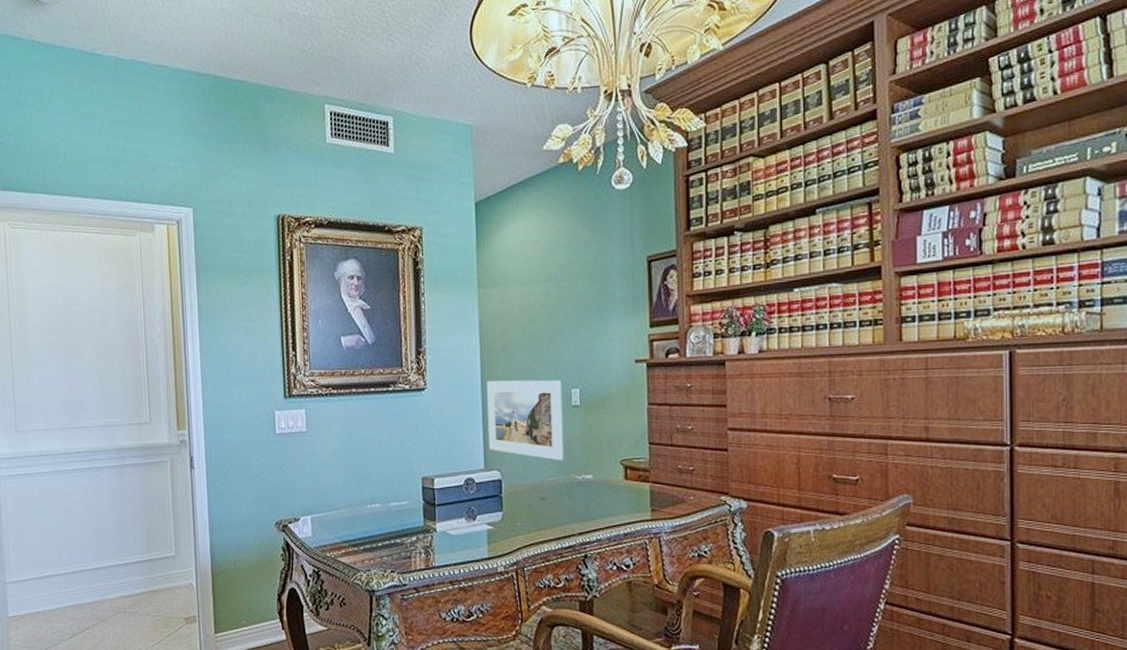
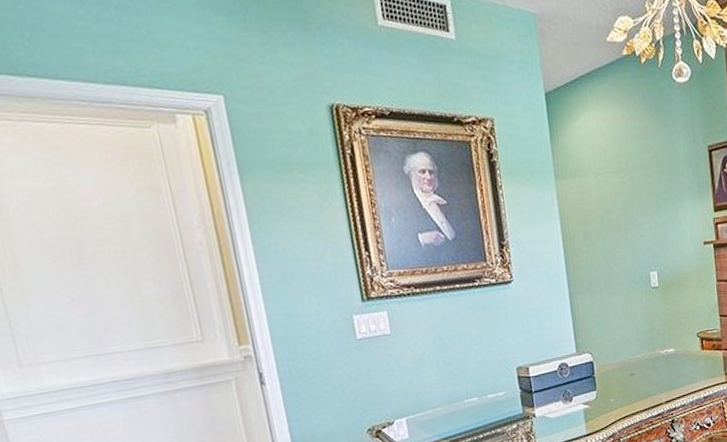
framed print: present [487,380,564,461] -> none [572,264,648,339]

